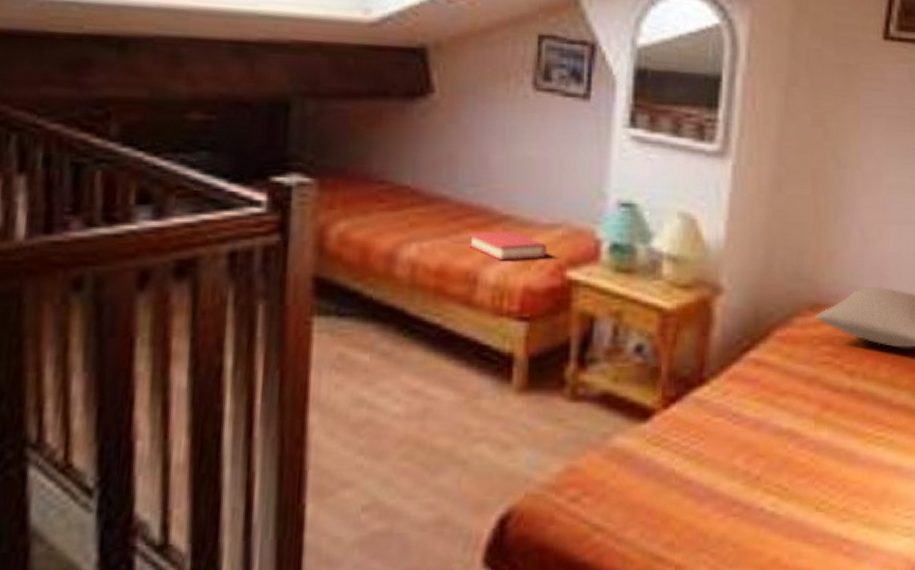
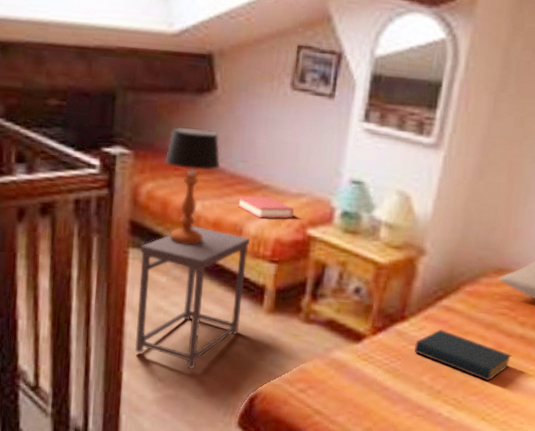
side table: none [323,276,490,487] -> present [134,225,251,369]
table lamp: none [363,143,443,304] -> present [164,127,221,245]
hardback book: none [719,392,843,456] -> present [414,329,512,382]

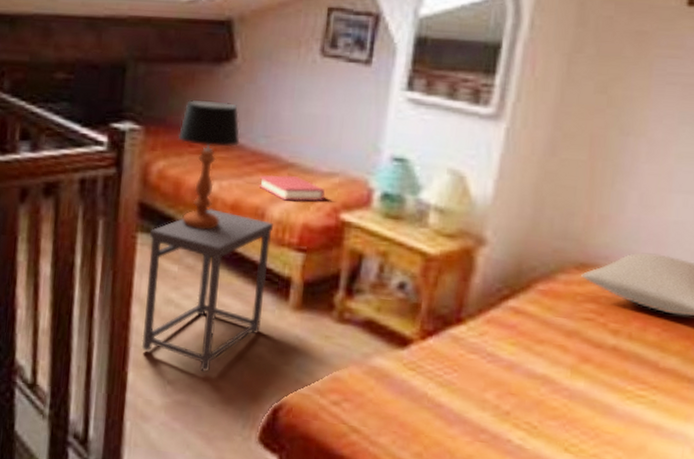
hardback book: present [414,329,512,382] -> none [474,336,602,403]

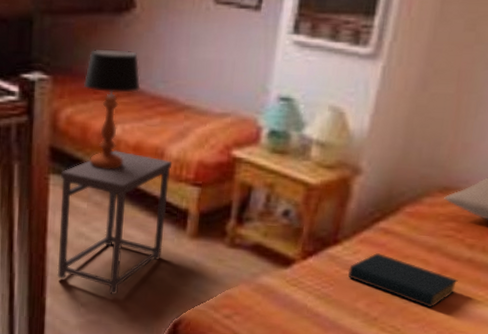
hardback book: present [259,174,326,202] -> none [158,116,219,141]
hardback book: none [474,336,602,403] -> present [348,253,458,308]

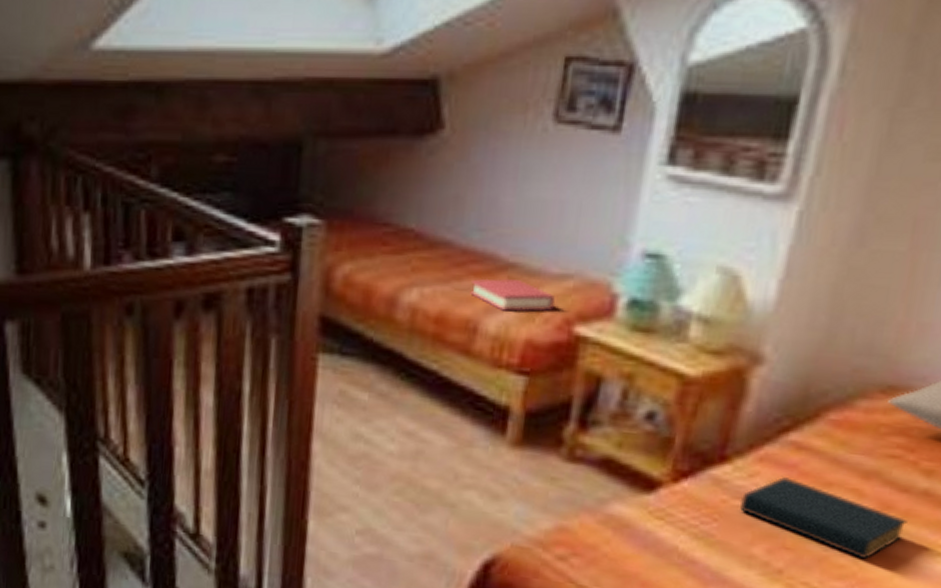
side table: present [57,149,173,294] -> none [324,321,489,520]
table lamp: present [83,49,141,169] -> none [368,184,448,349]
hardback book: none [158,116,219,141] -> present [470,278,556,312]

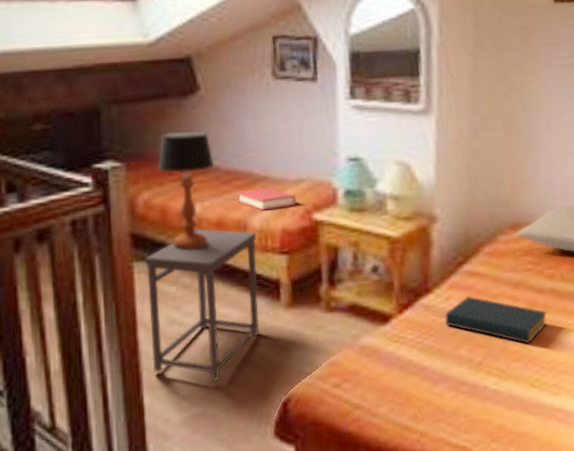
side table: none [324,321,489,520] -> present [145,228,260,381]
table lamp: none [368,184,448,349] -> present [157,130,215,250]

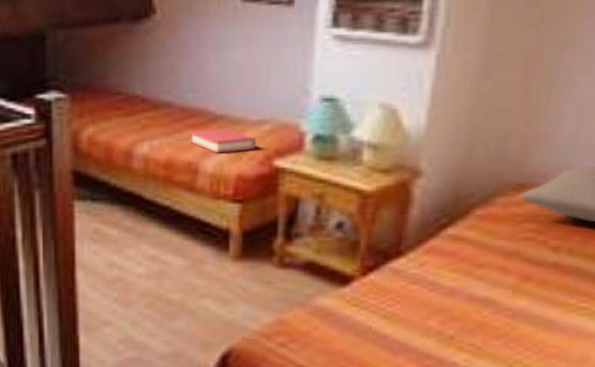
side table: present [145,228,260,381] -> none [87,169,208,328]
table lamp: present [157,130,215,250] -> none [104,60,167,191]
hardback book: present [444,296,547,344] -> none [415,263,544,322]

